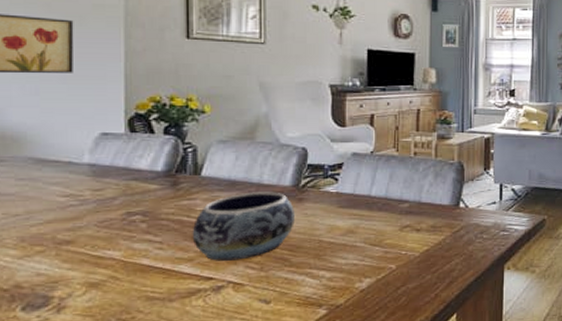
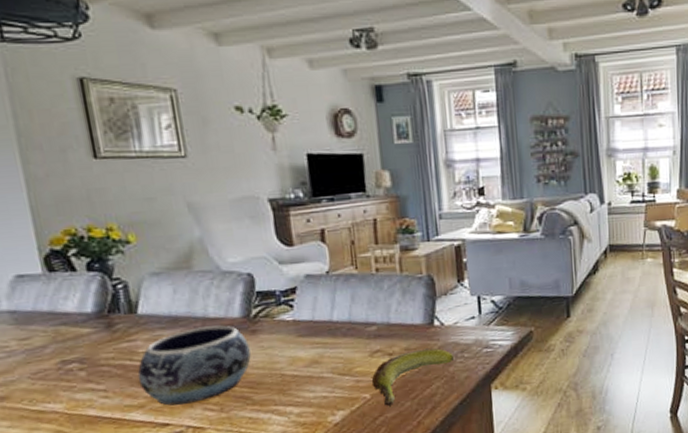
banana: none [398,227,475,277] -> present [371,347,455,406]

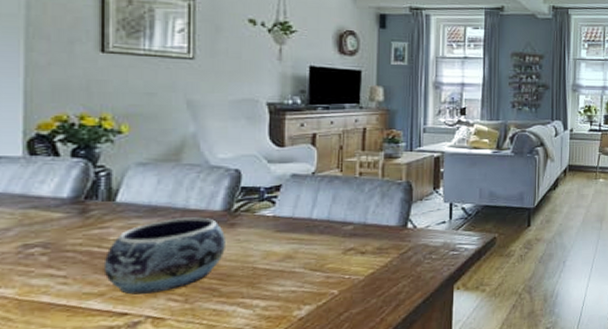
banana: present [371,347,455,406] -> none [341,248,423,302]

